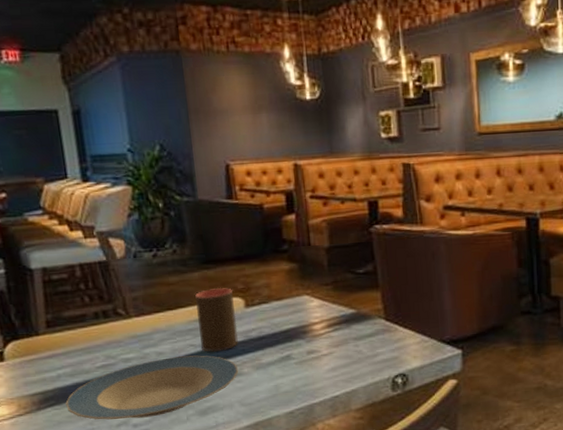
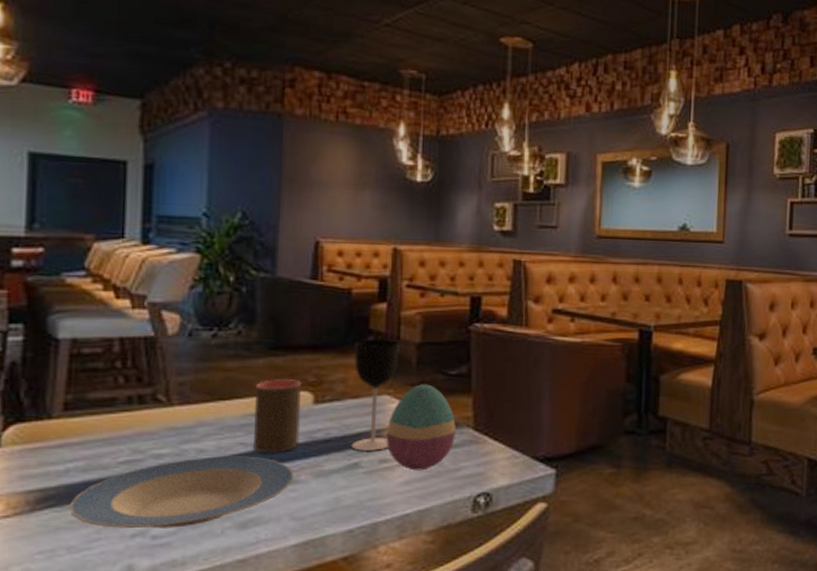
wine glass: none [272,246,314,345] -> present [351,338,400,452]
decorative egg: none [309,283,370,359] -> present [386,384,456,471]

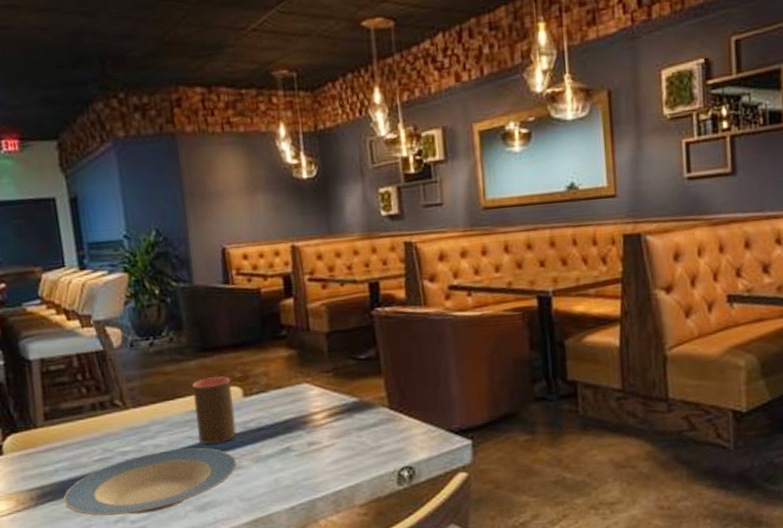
wine glass: present [351,338,400,452] -> none [271,331,314,436]
decorative egg: present [386,384,456,471] -> none [310,370,373,451]

